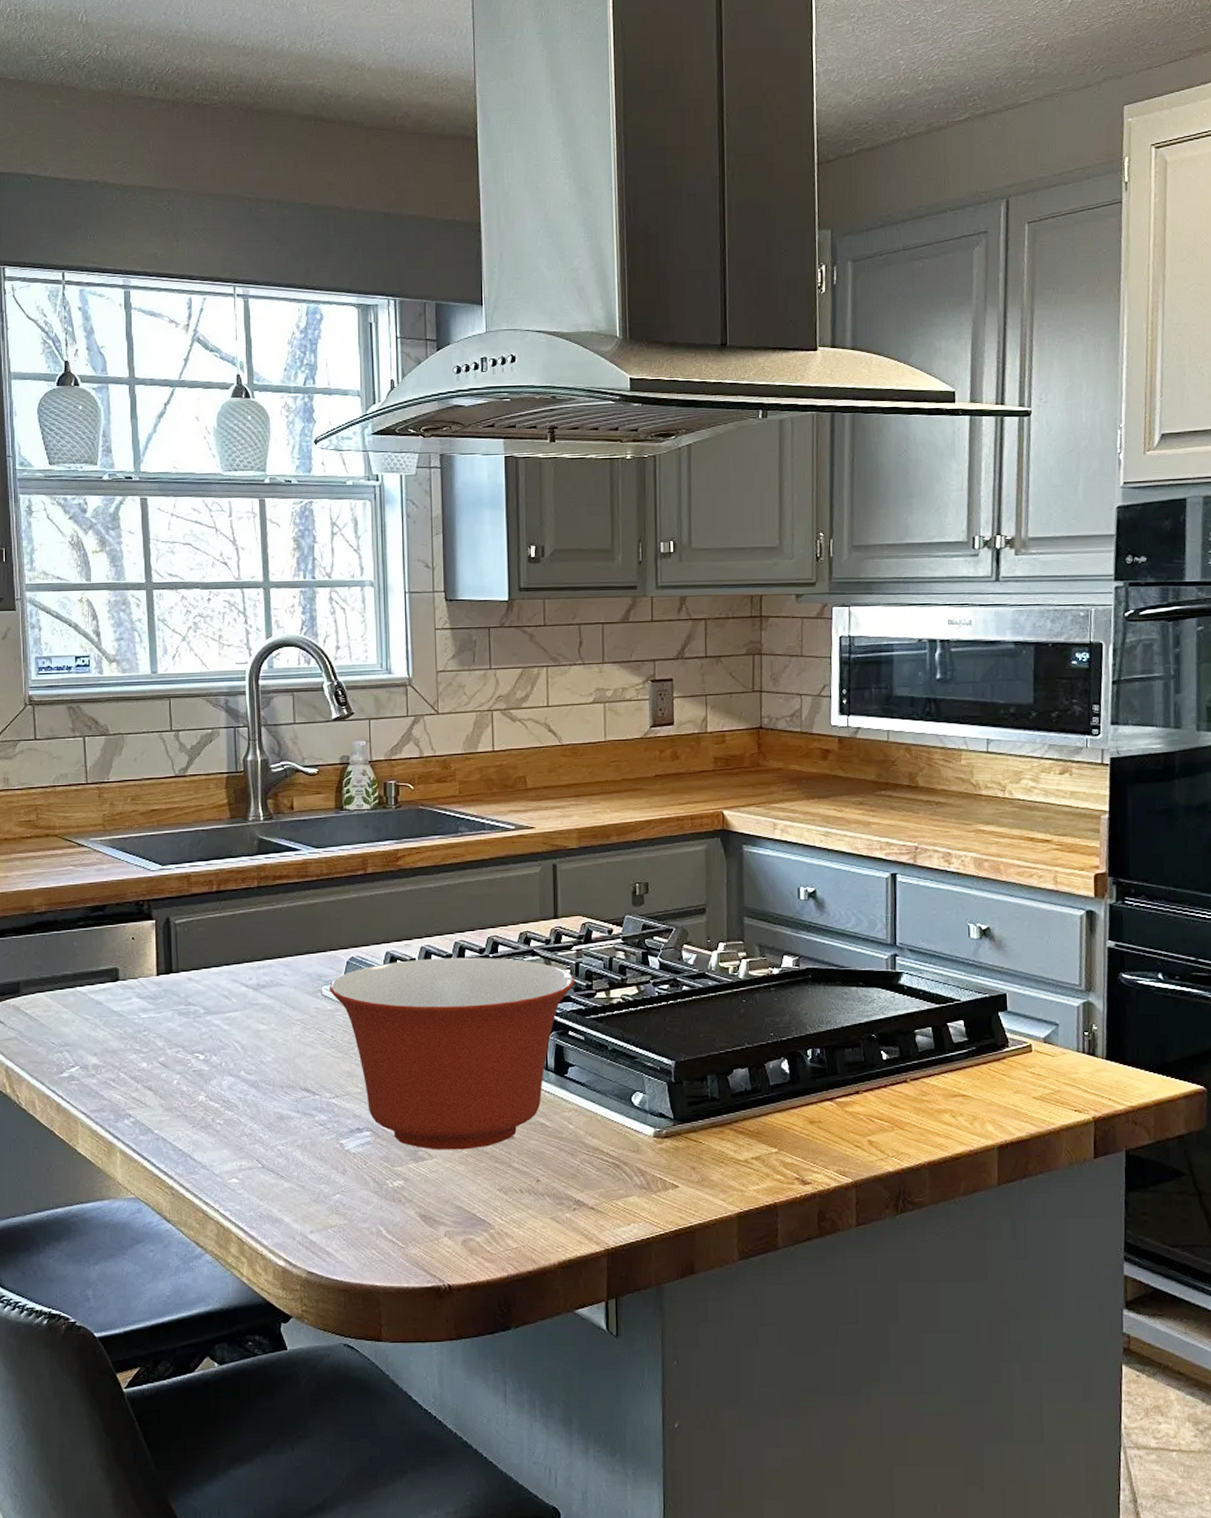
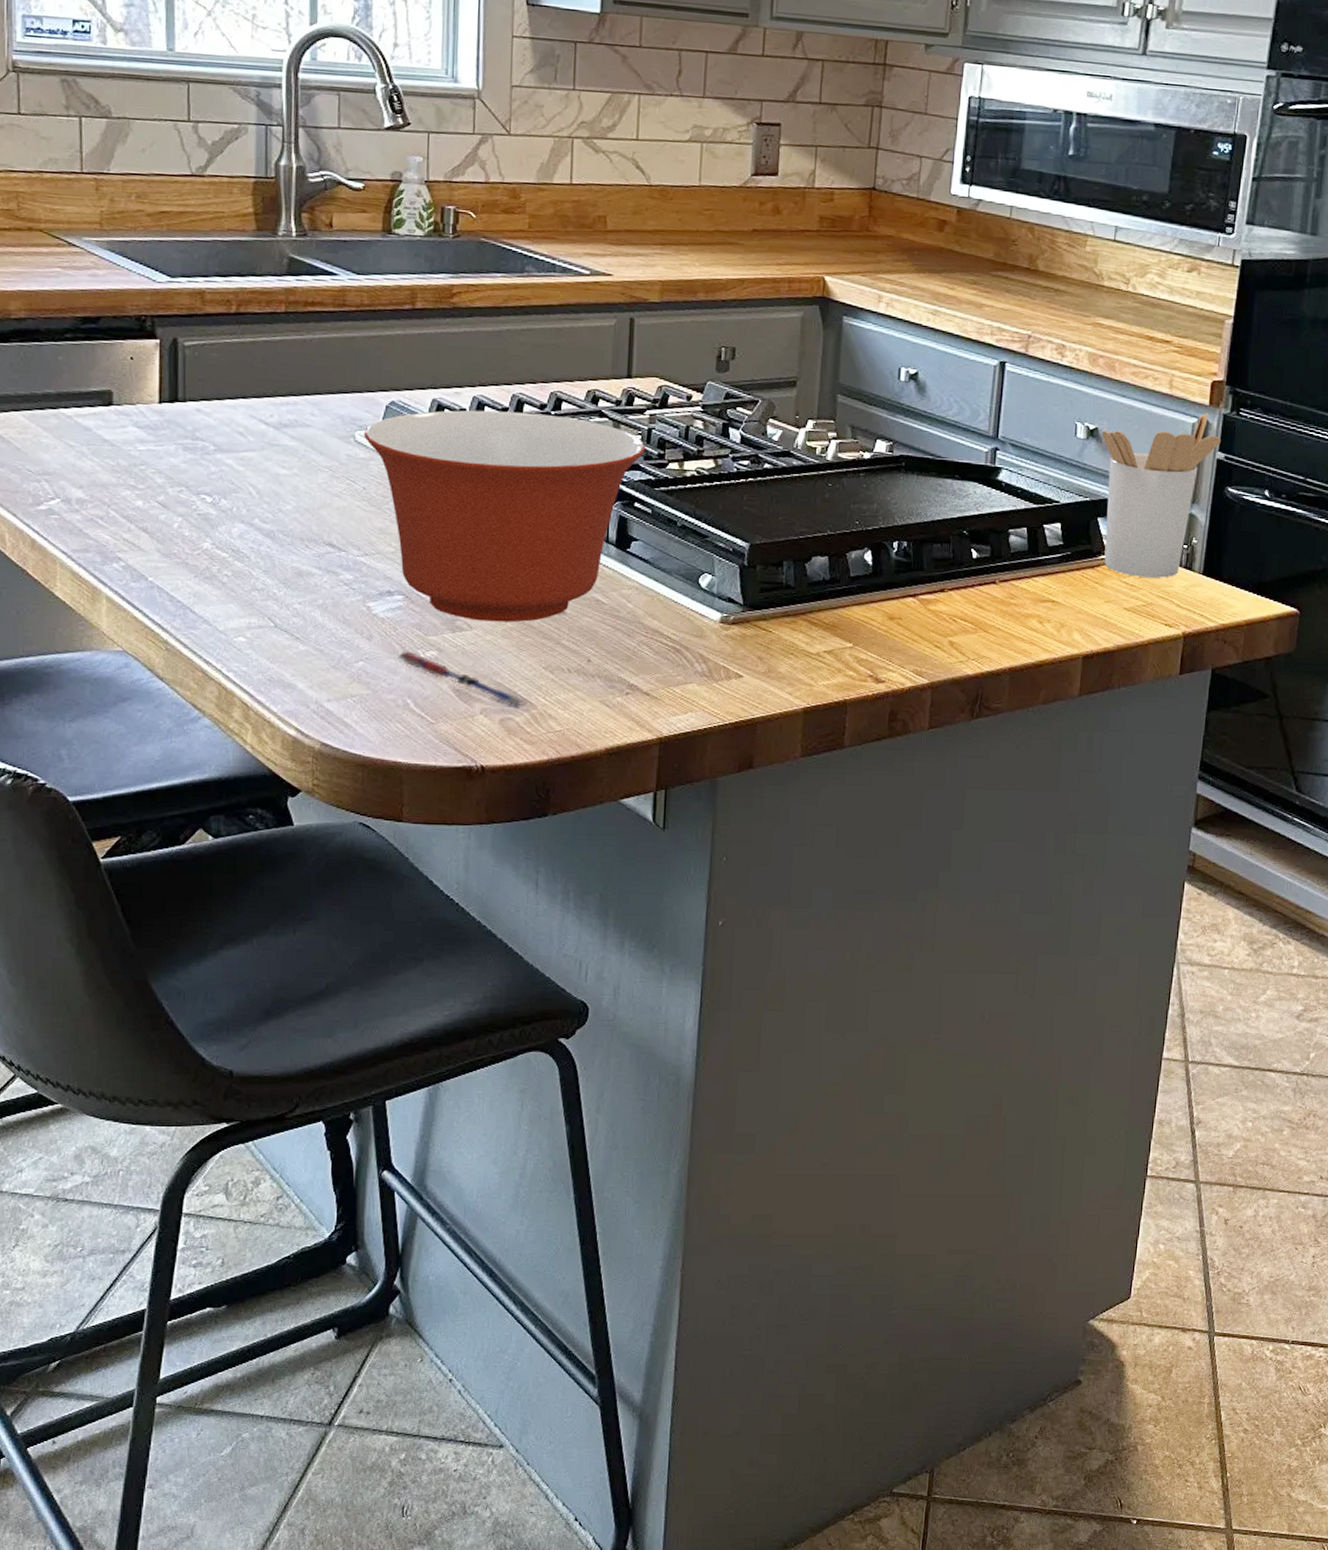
pen: none [369,1182,485,1227] -> present [397,651,527,706]
utensil holder: none [993,904,1109,1066] -> present [1101,413,1221,578]

